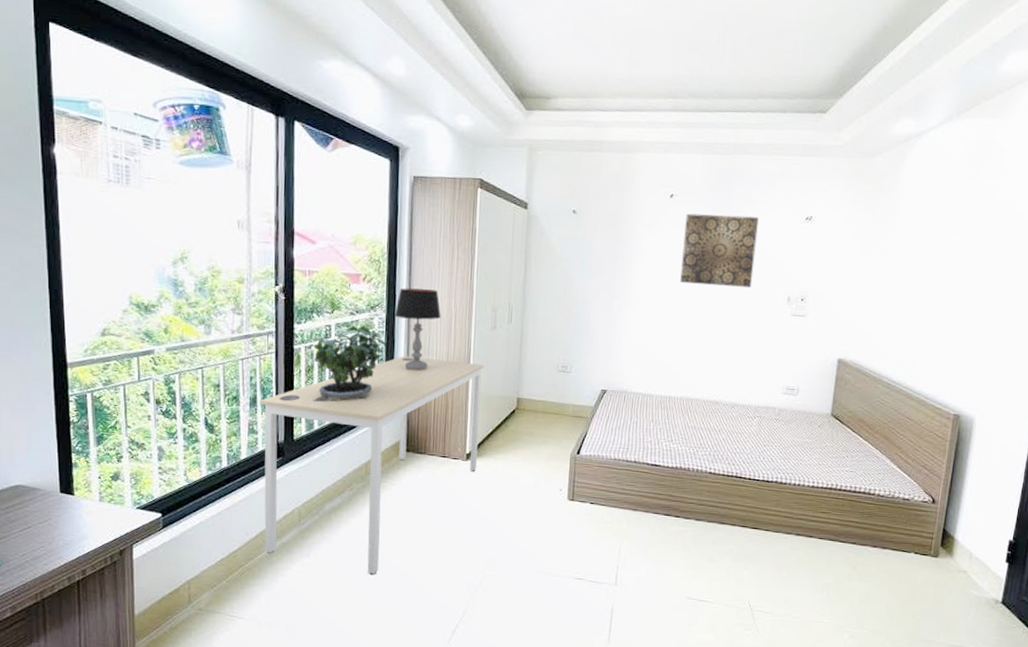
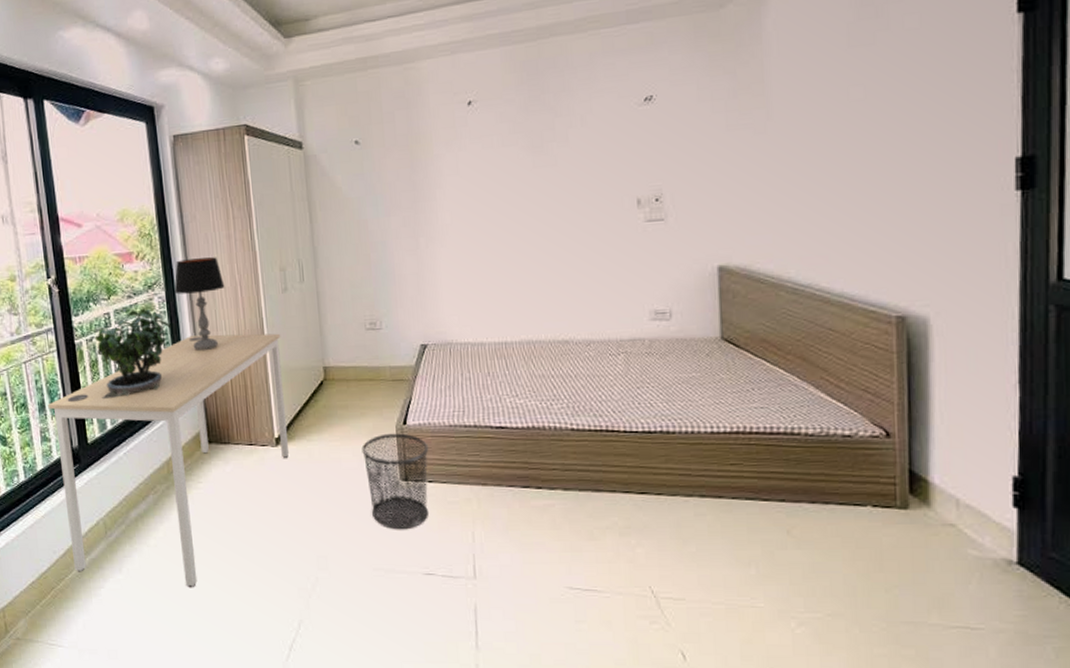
trash can: none [539,460,595,540] -> present [361,433,429,529]
wall art: present [680,213,759,288] -> none [491,109,588,203]

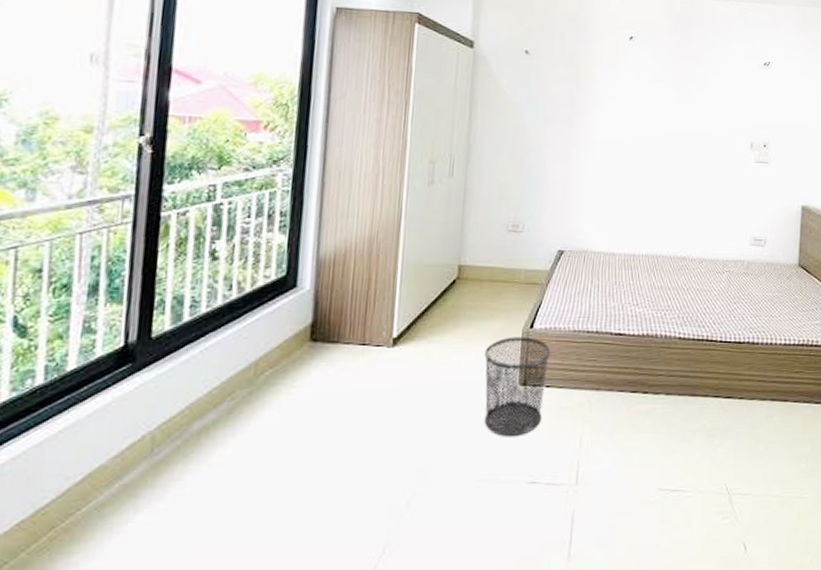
desk: present [48,333,290,587] -> none [93,220,419,513]
potted plant: present [95,309,171,400] -> none [184,183,293,285]
table lamp: present [174,257,225,352] -> none [304,137,366,239]

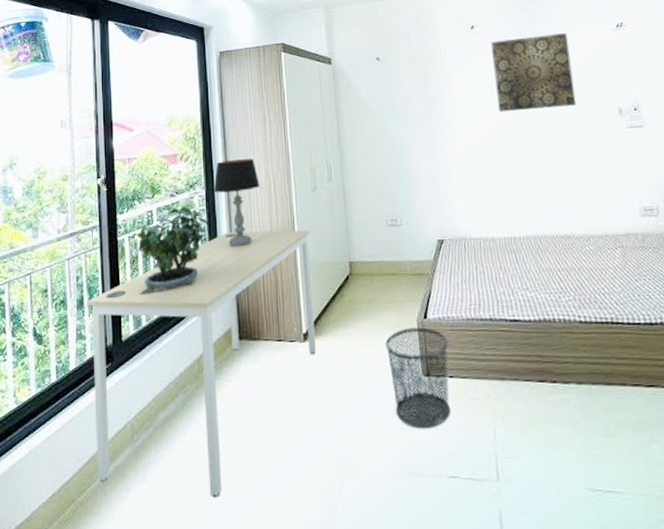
desk: none [93,220,419,513] -> present [86,229,317,497]
potted plant: none [184,183,293,285] -> present [137,207,209,296]
table lamp: none [304,137,366,239] -> present [214,159,260,248]
wall art: none [642,56,719,134] -> present [491,33,577,112]

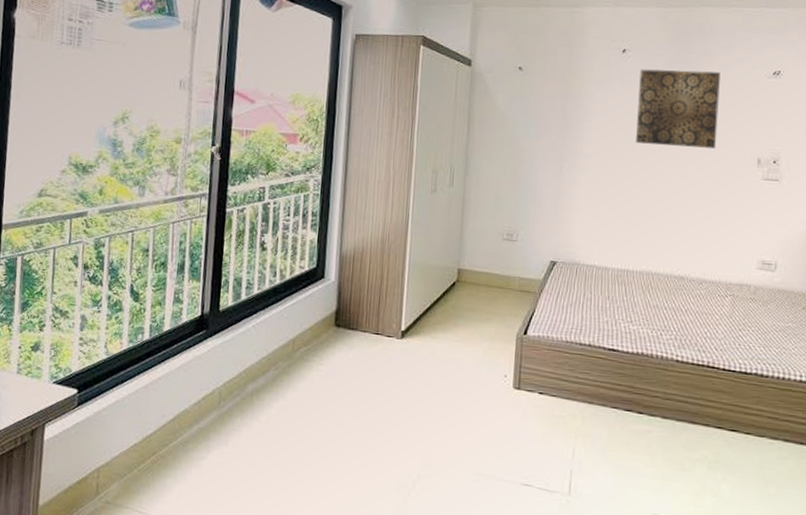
desk: present [86,229,317,497] -> none [180,221,423,470]
potted plant: present [137,207,209,296] -> none [242,186,322,270]
table lamp: present [214,159,260,248] -> none [330,148,379,238]
trash can: present [385,327,450,428] -> none [481,341,544,437]

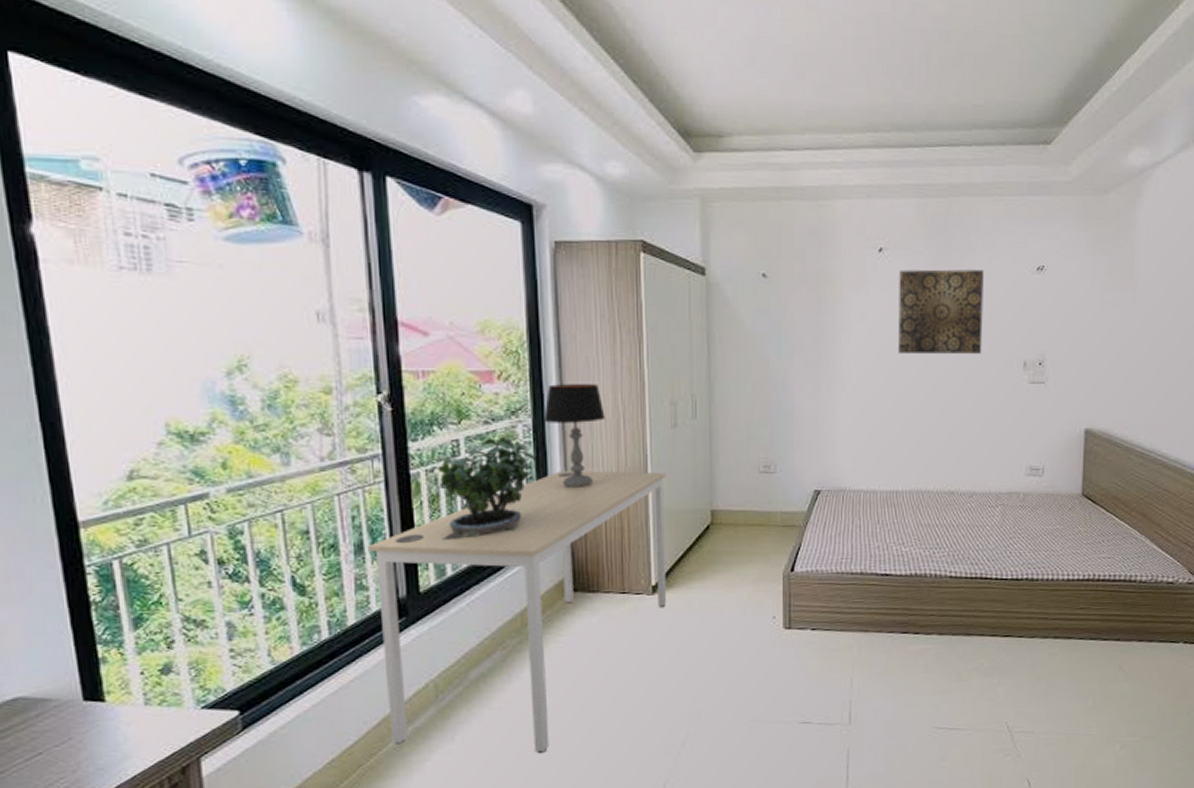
desk: none [180,221,423,470] -> present [367,470,667,753]
potted plant: none [242,186,322,270] -> present [437,436,537,541]
table lamp: none [330,148,379,238] -> present [544,384,605,489]

